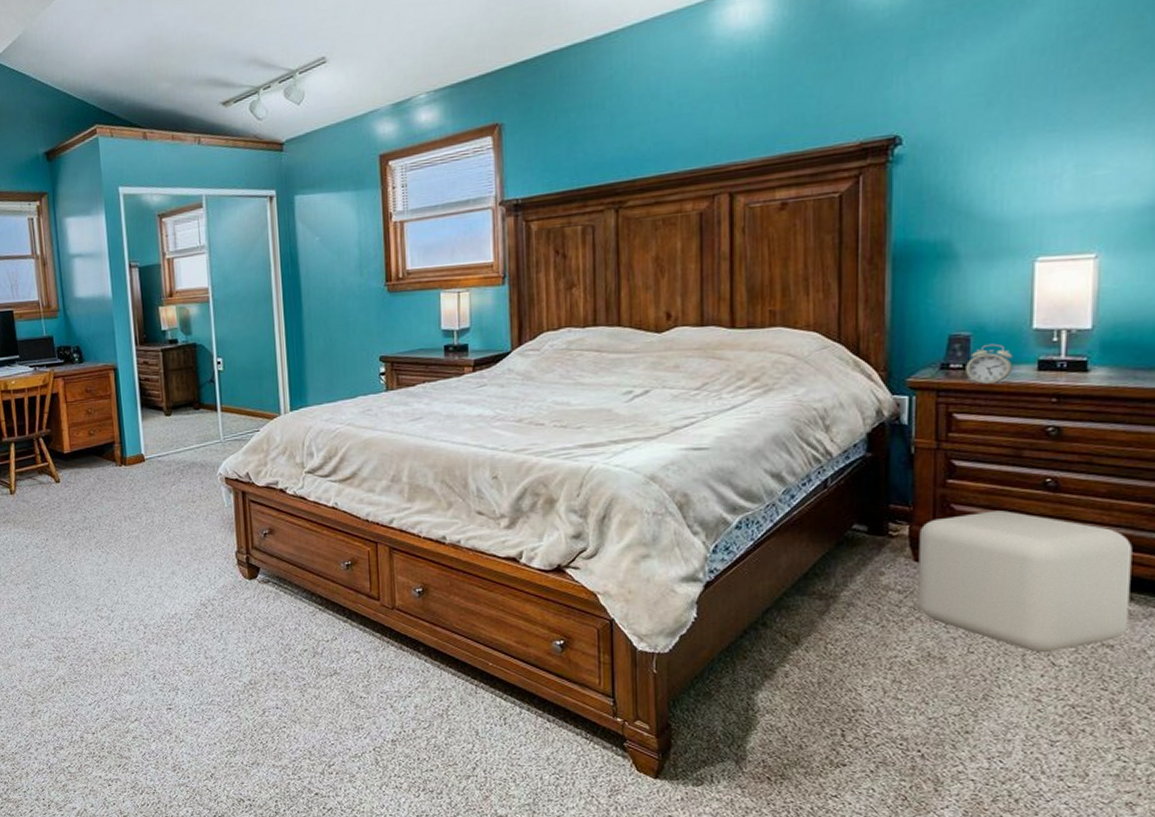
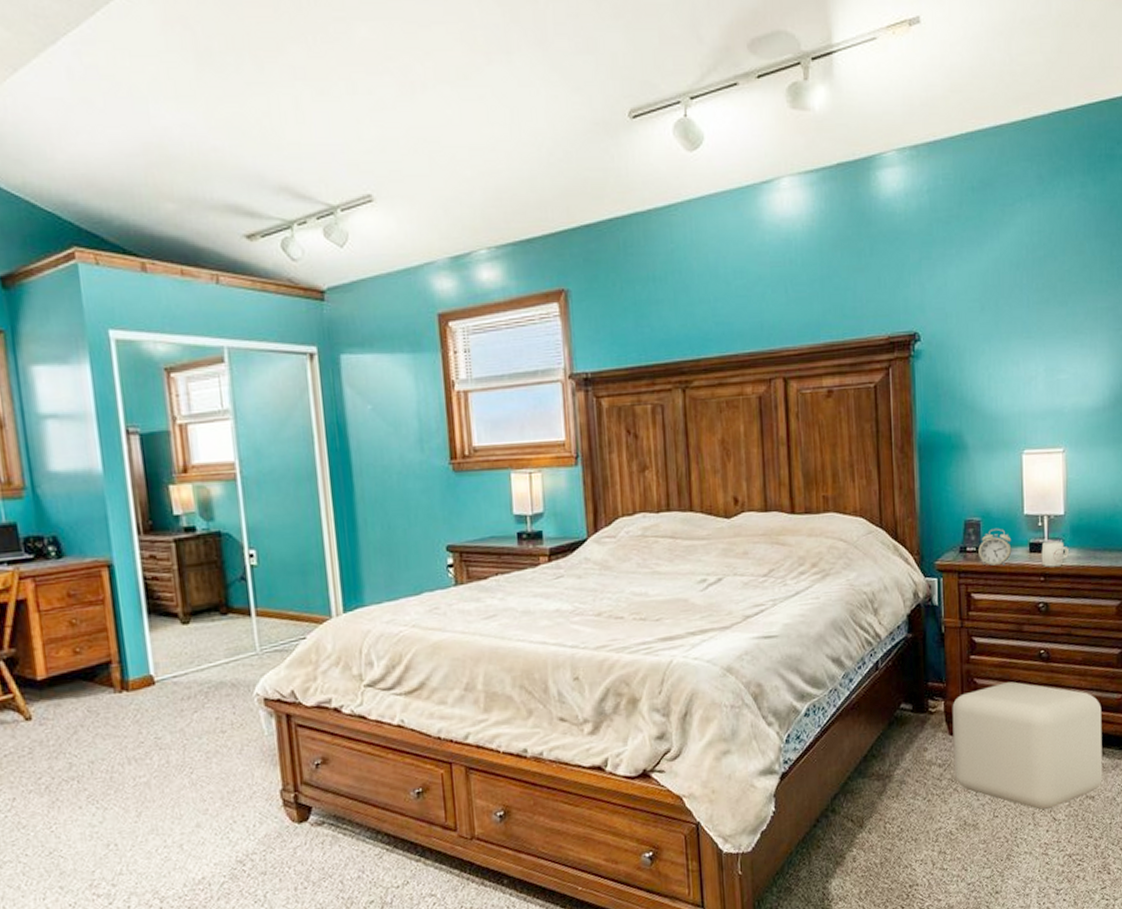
mug: none [1054,358,1096,388] -> present [1041,541,1069,568]

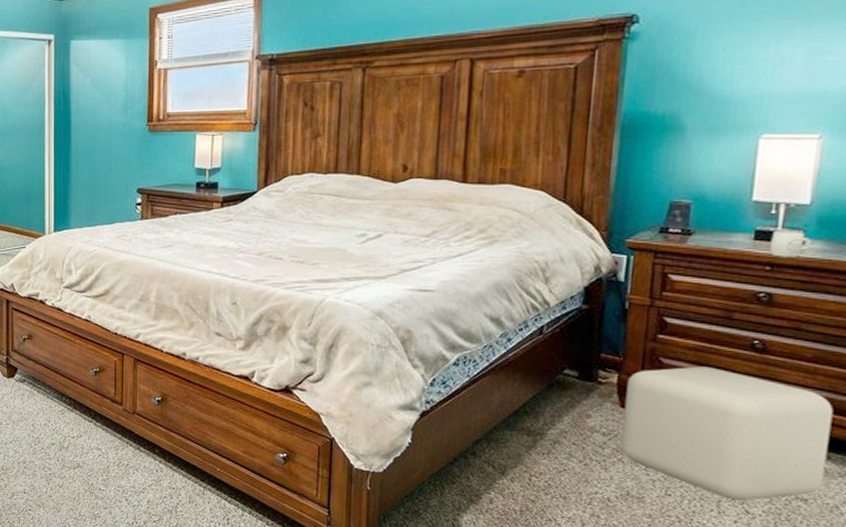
alarm clock: present [978,528,1012,566] -> none [684,212,731,251]

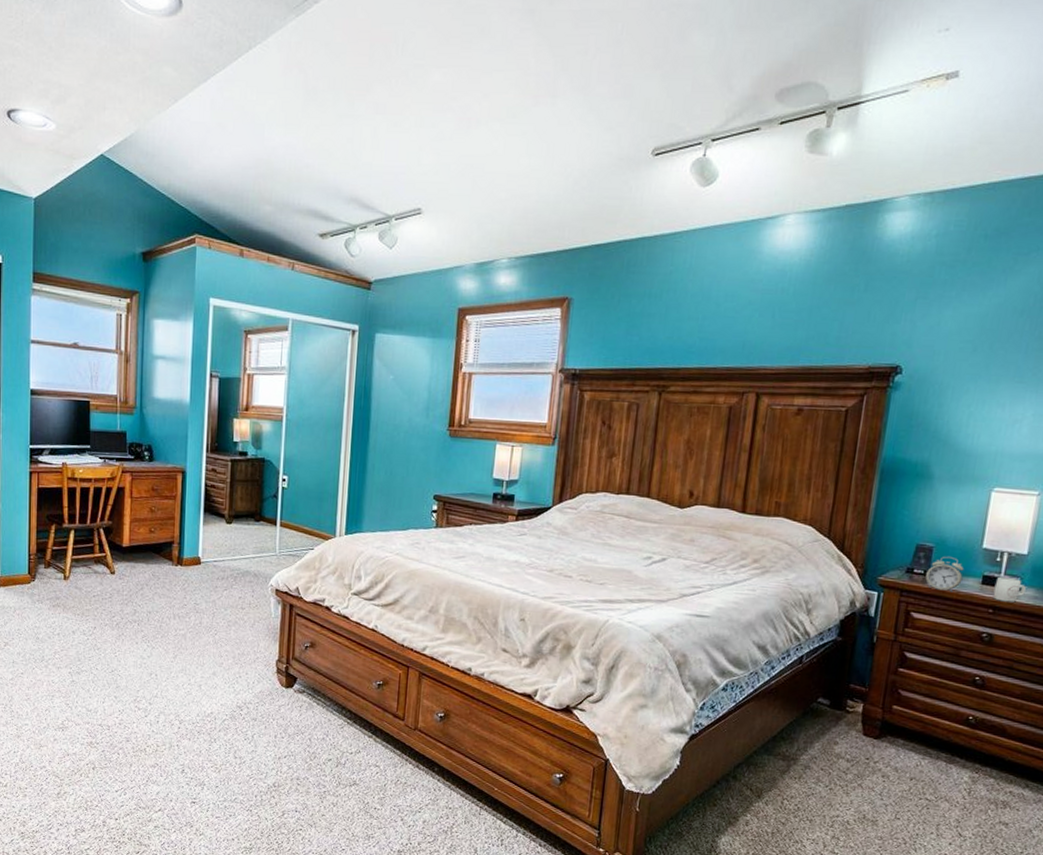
cube: present [620,366,834,501] -> none [861,699,1034,825]
alarm clock: none [684,212,731,251] -> present [925,556,964,592]

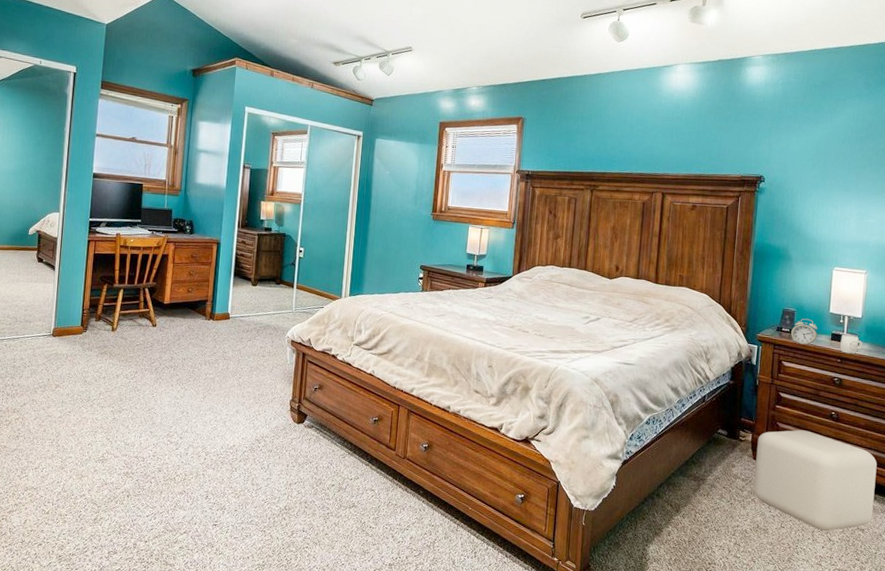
cube: none [861,699,1034,825] -> present [753,430,877,531]

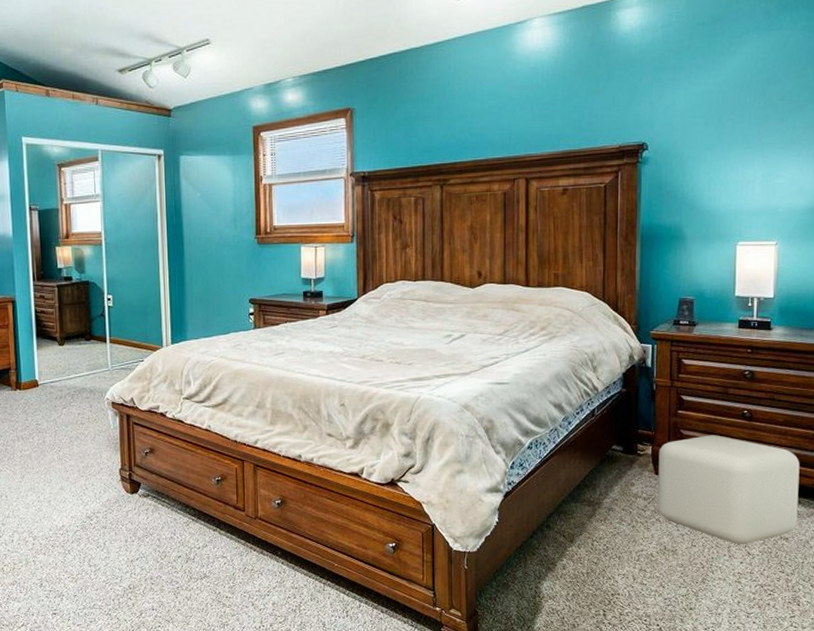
alarm clock: present [791,318,818,346] -> none [691,306,722,338]
mug: present [839,334,862,354] -> none [749,319,776,341]

